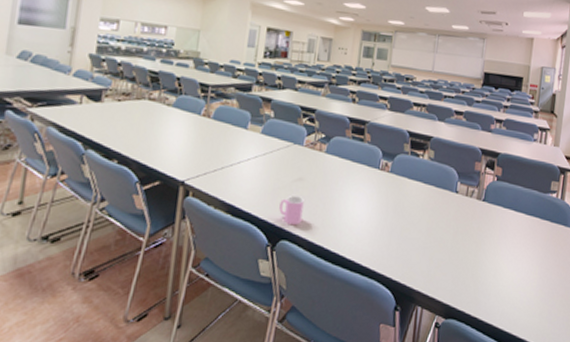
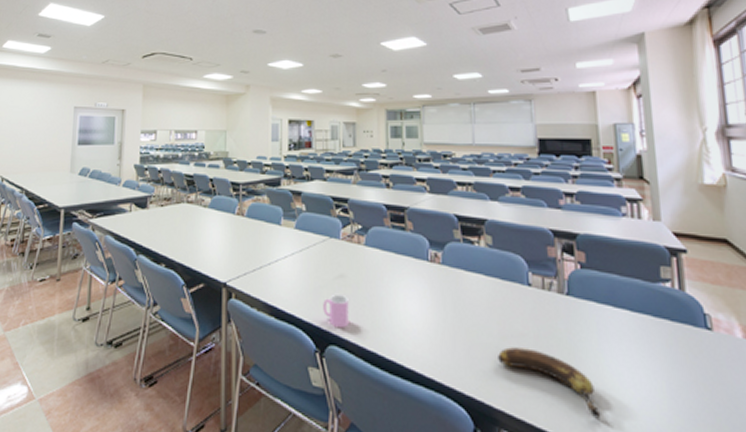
banana: none [423,241,491,295] -> present [498,347,601,419]

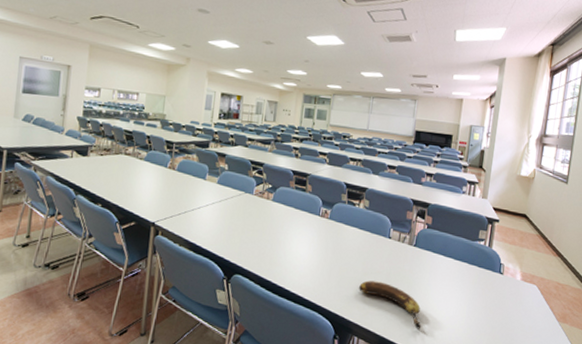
cup: present [323,295,349,329] -> none [233,237,254,262]

